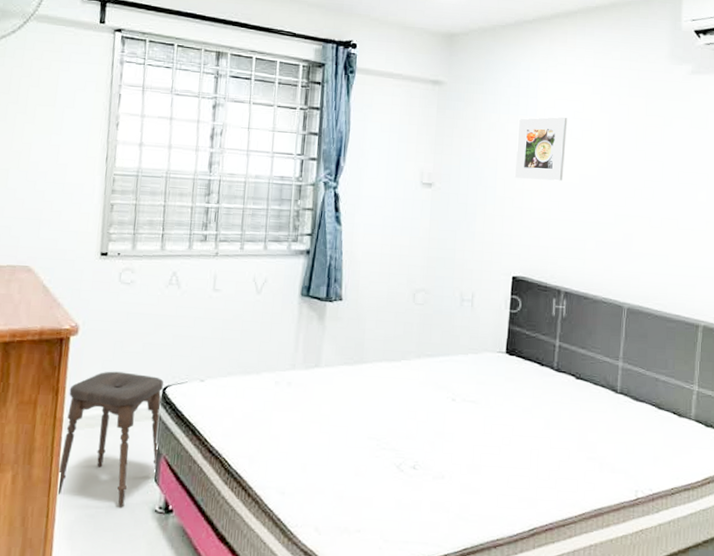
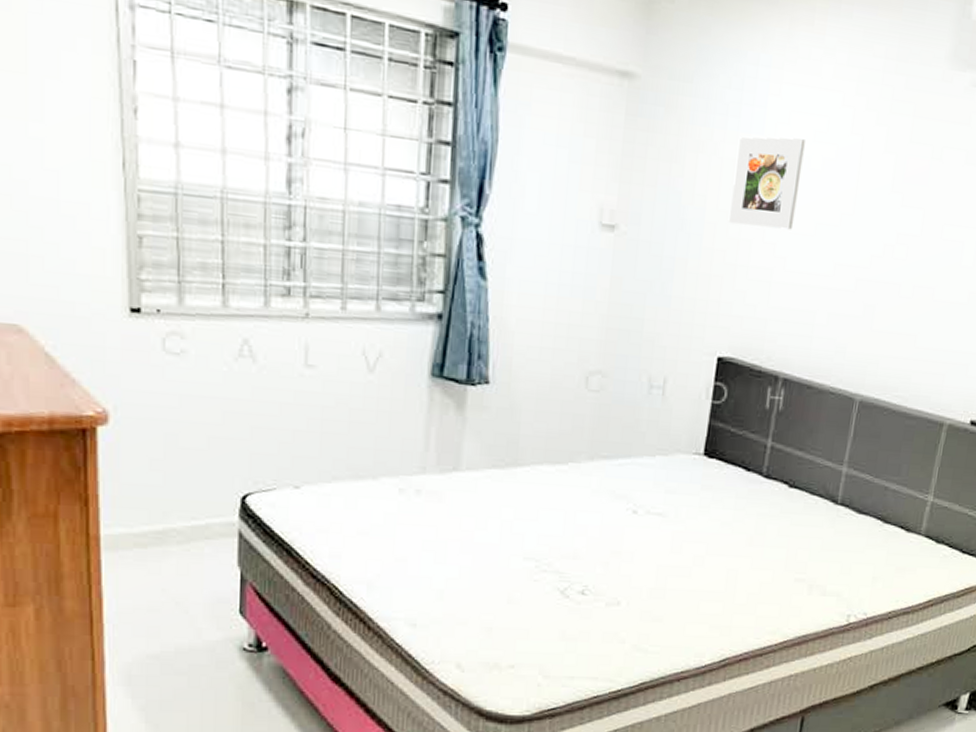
stool: present [58,371,163,507] -> none [102,474,242,646]

